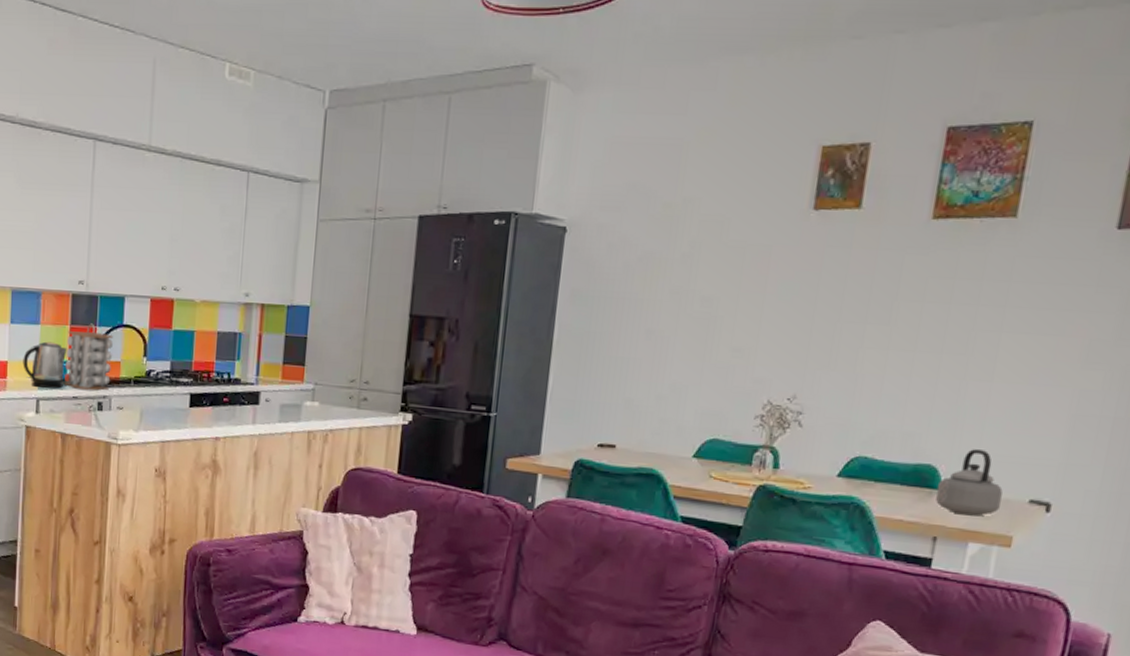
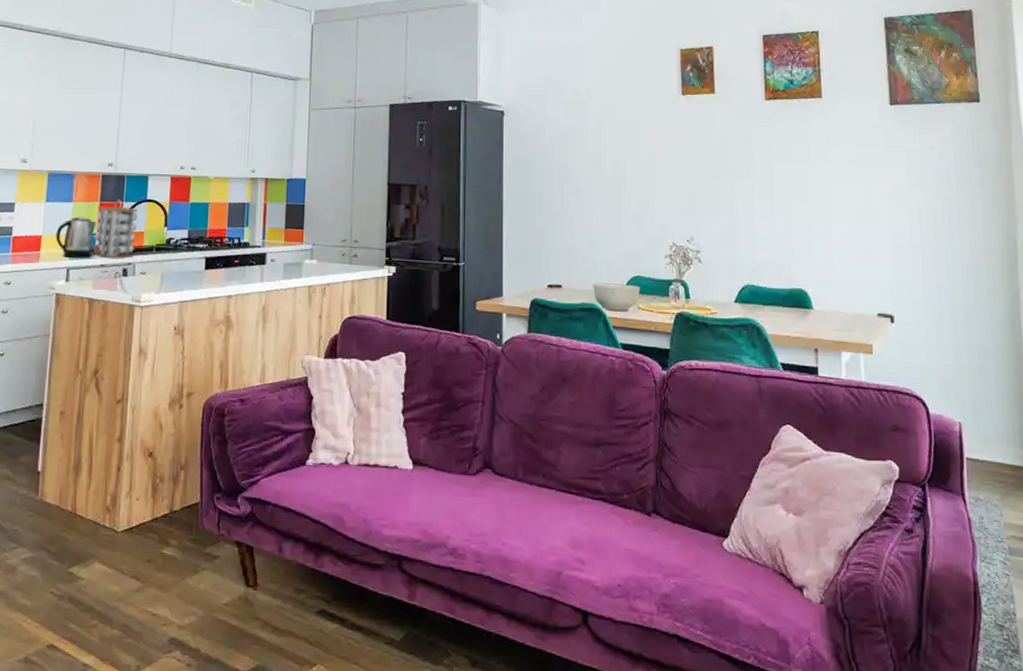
bowl: none [654,444,716,480] -> present [592,283,640,312]
teapot: present [936,449,1003,516] -> none [810,275,858,329]

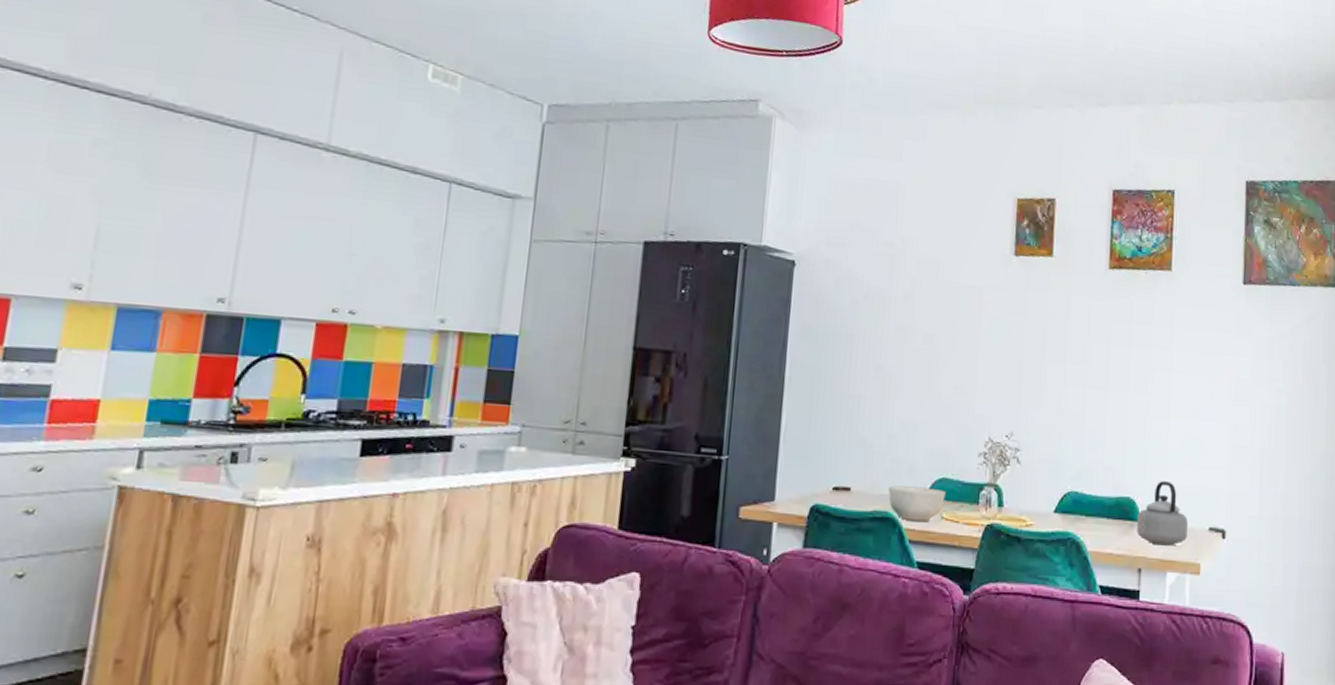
kettle: present [55,216,97,259] -> none [123,374,193,437]
spice rack: present [93,199,138,259] -> none [184,351,261,439]
teapot: none [810,275,858,329] -> present [1137,481,1188,546]

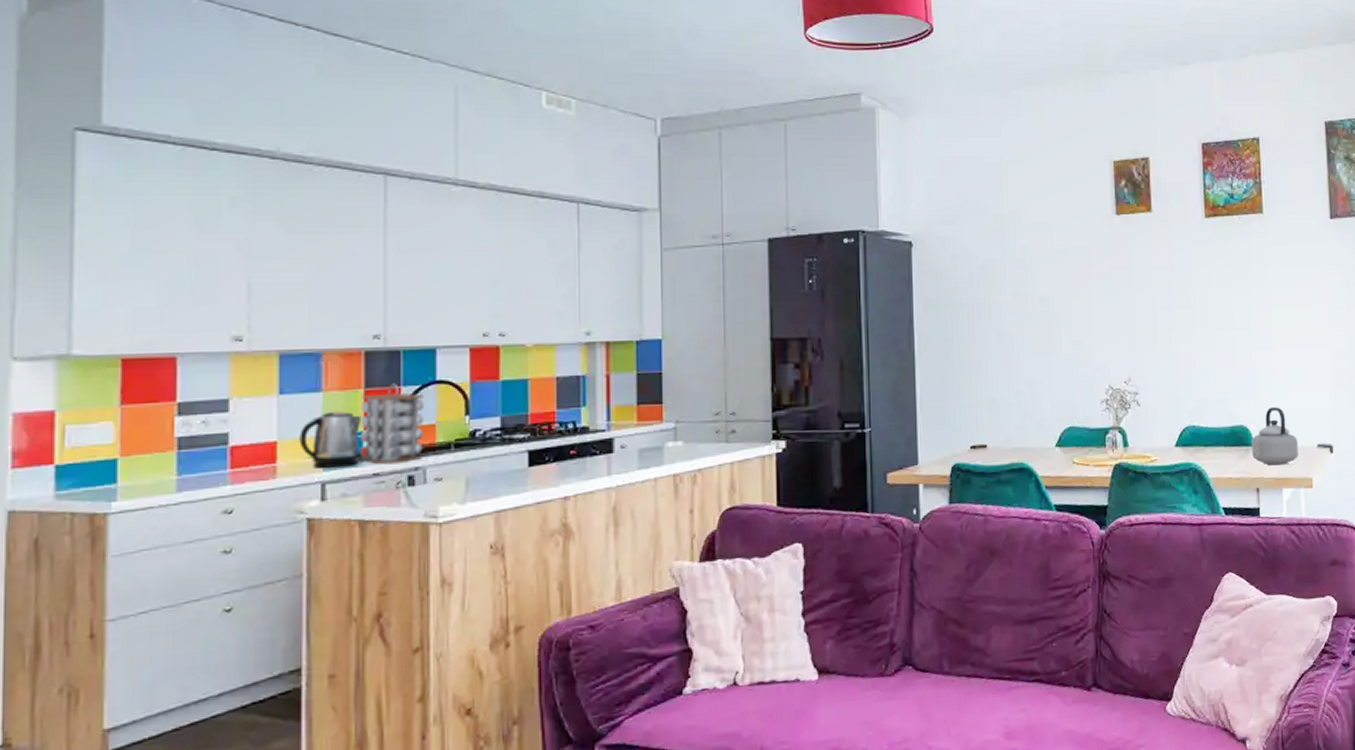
kettle: none [123,374,193,437] -> present [299,411,362,470]
spice rack: none [184,351,261,439] -> present [360,383,423,465]
bowl: present [888,485,946,523] -> none [1021,437,1074,469]

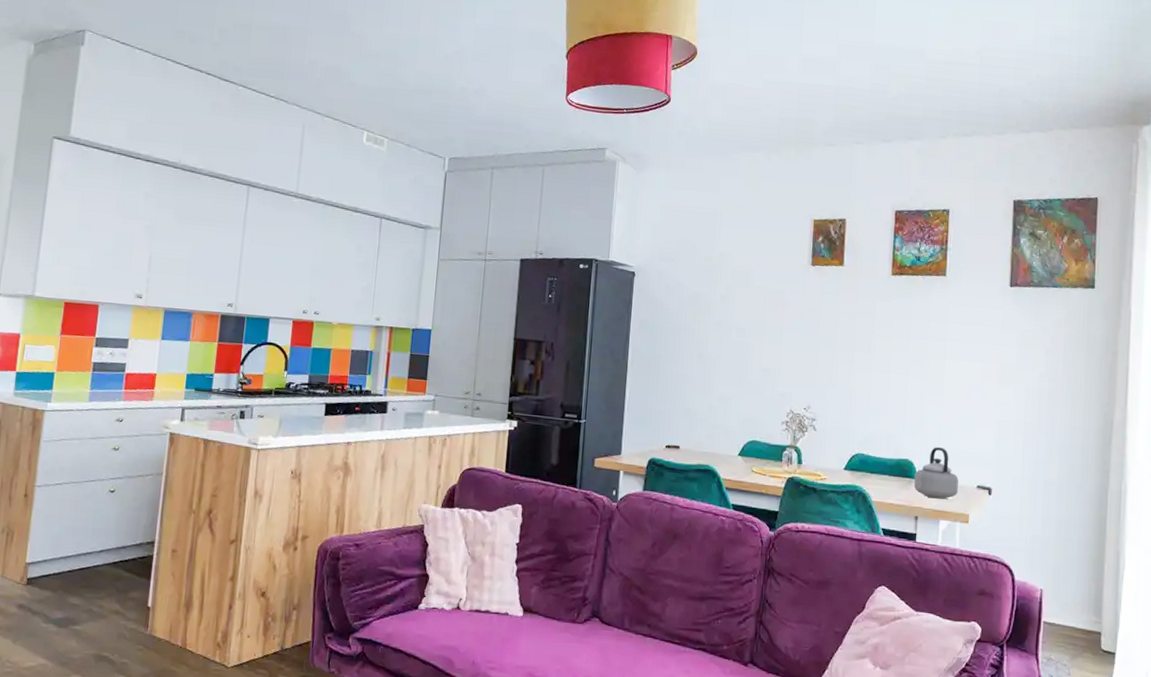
kettle: present [299,411,362,470] -> none [170,356,214,400]
spice rack: present [360,383,423,465] -> none [210,341,257,402]

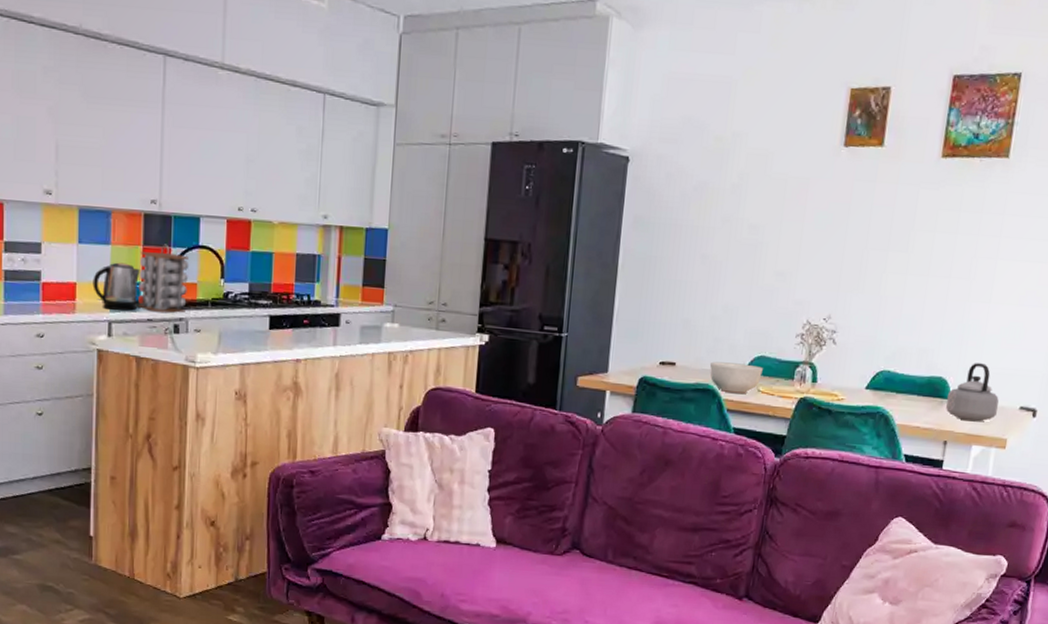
kettle: none [170,356,214,400] -> present [93,262,140,312]
spice rack: none [210,341,257,402] -> present [138,244,188,314]
bowl: none [709,445,755,474] -> present [709,361,763,394]

